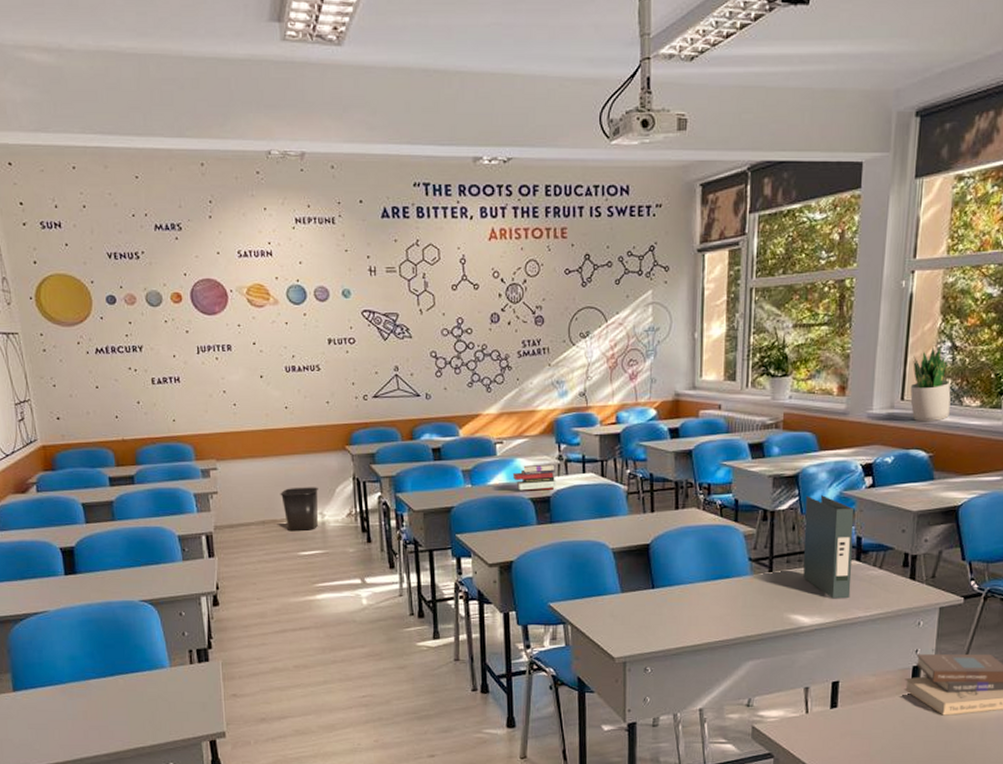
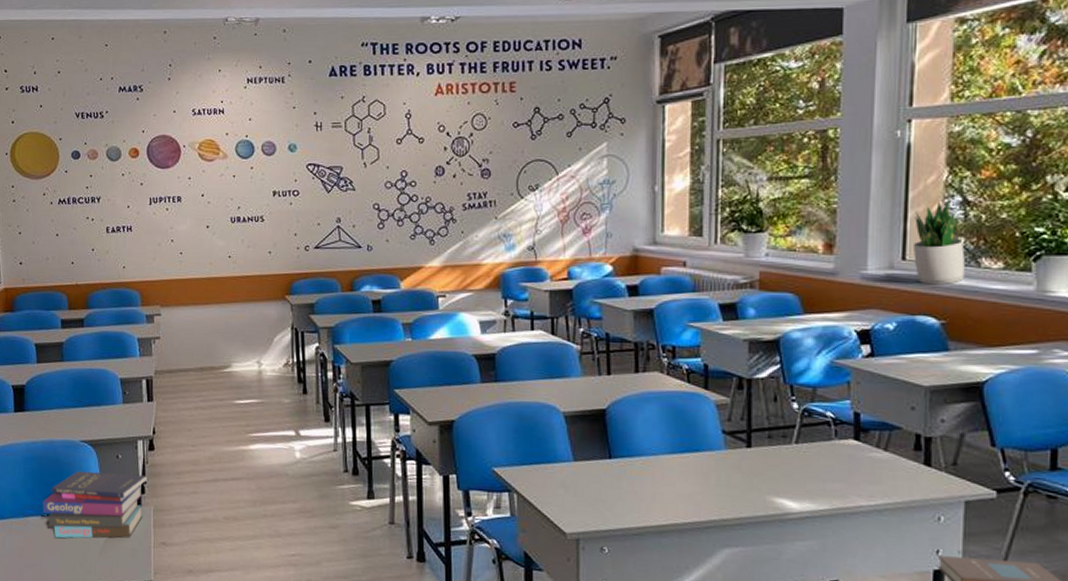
books: none [104,630,214,698] -> present [42,471,148,539]
waste bin: present [280,487,318,532] -> none [219,335,257,380]
books: present [512,464,558,492] -> none [455,319,504,348]
binder: present [803,495,855,599] -> none [788,363,850,484]

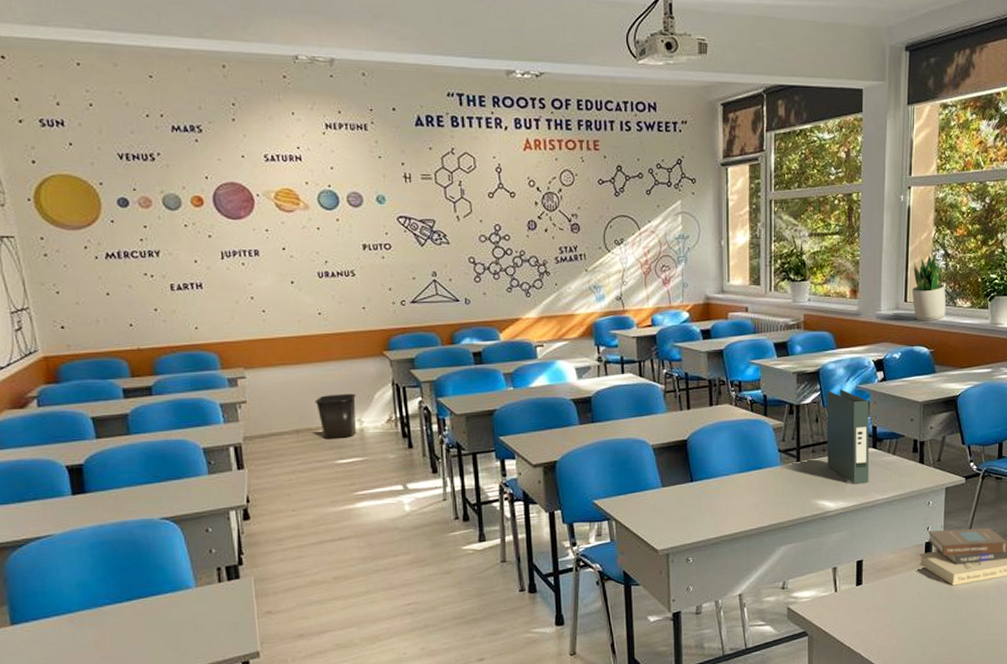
books: present [42,471,148,539] -> none [119,546,245,624]
waste bin: none [219,335,257,380] -> present [315,393,356,440]
binder: none [788,363,850,484] -> present [826,389,870,484]

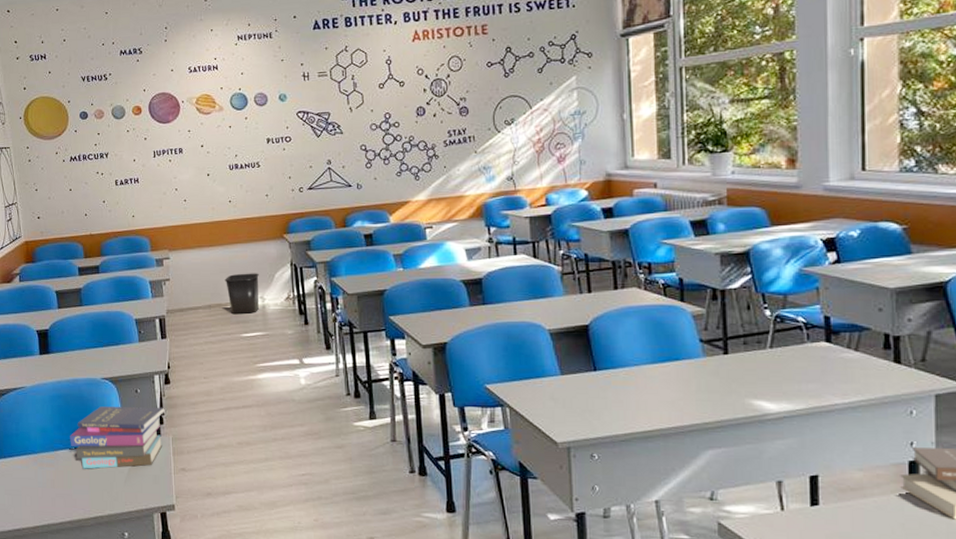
books: none [119,546,245,624] -> present [70,406,165,469]
binder: present [826,389,870,484] -> none [760,273,823,384]
planter: present [911,254,946,321] -> none [871,113,923,193]

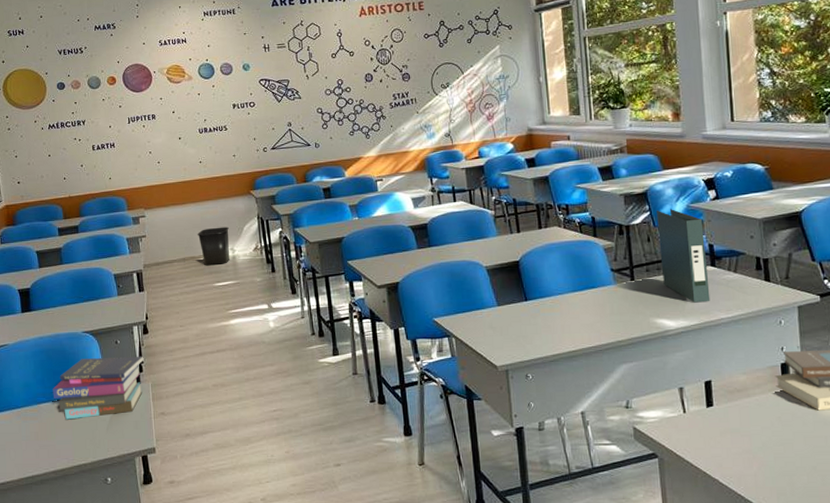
binder: none [760,273,823,384] -> present [657,209,711,303]

